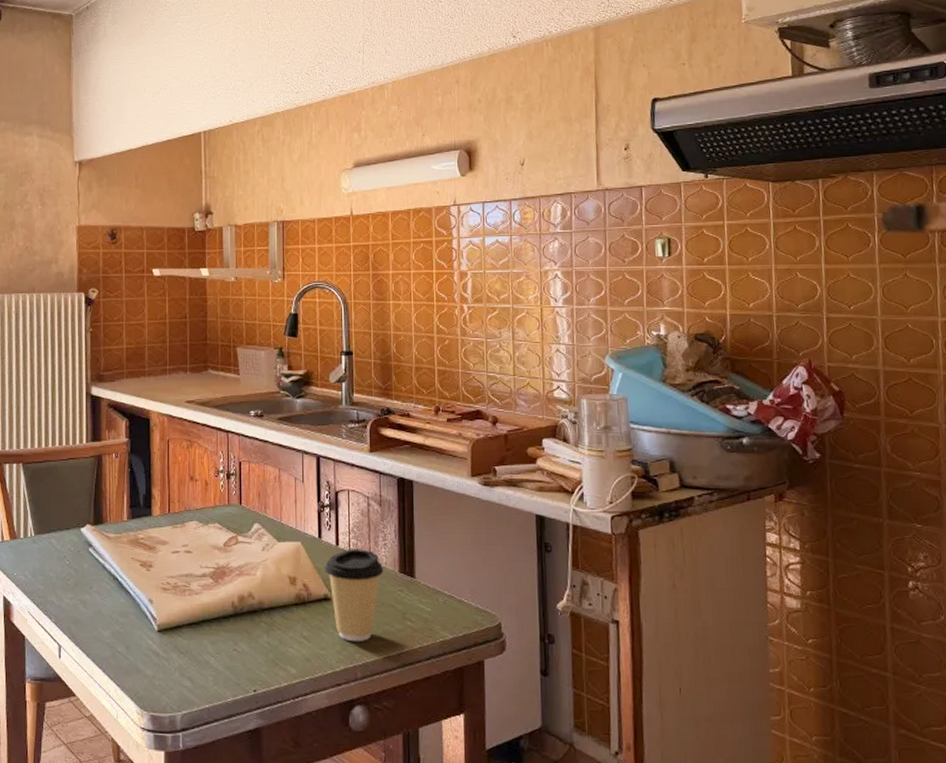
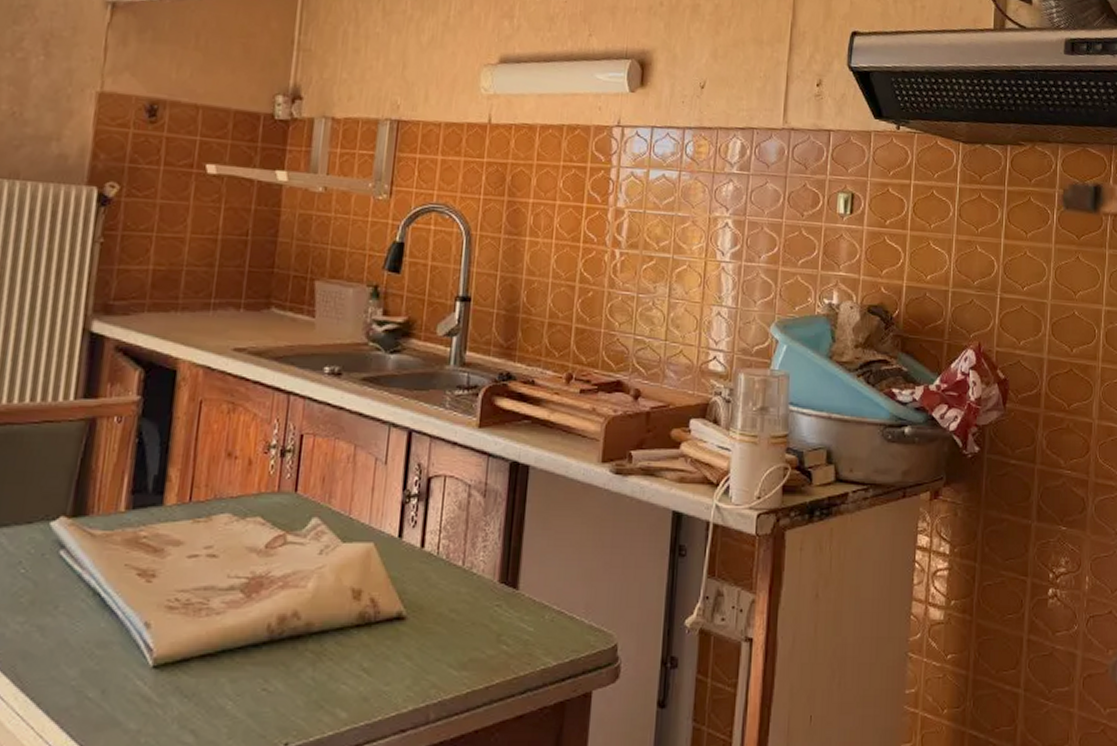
coffee cup: present [324,549,384,642] -> none [401,552,480,674]

